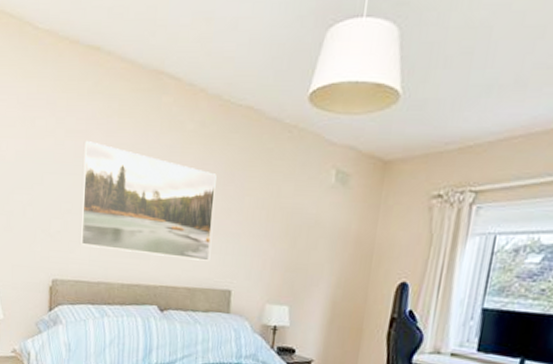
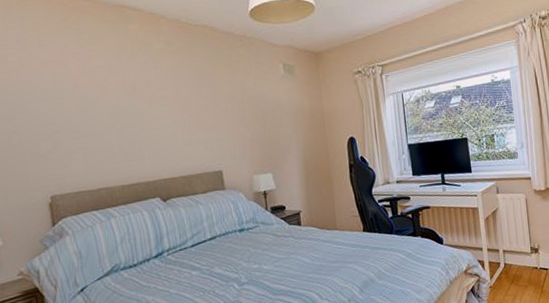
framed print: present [80,140,217,261] -> none [60,68,199,160]

